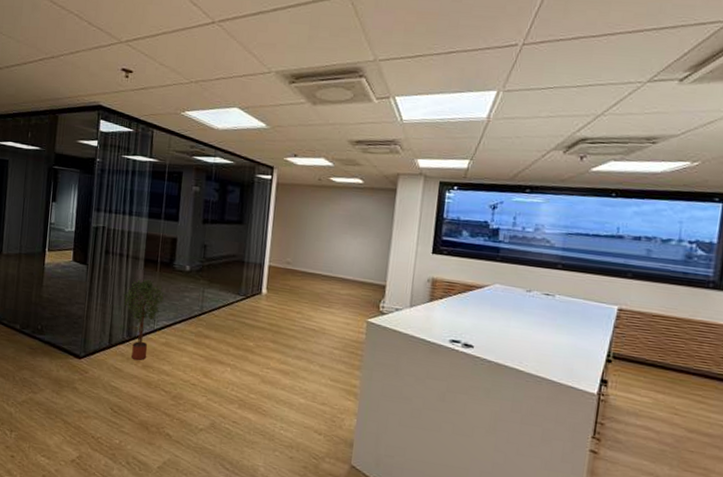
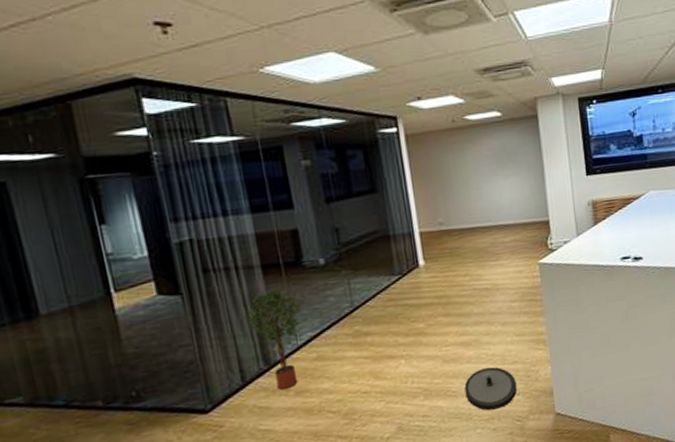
robot vacuum: none [273,399,321,441] -> present [464,366,517,411]

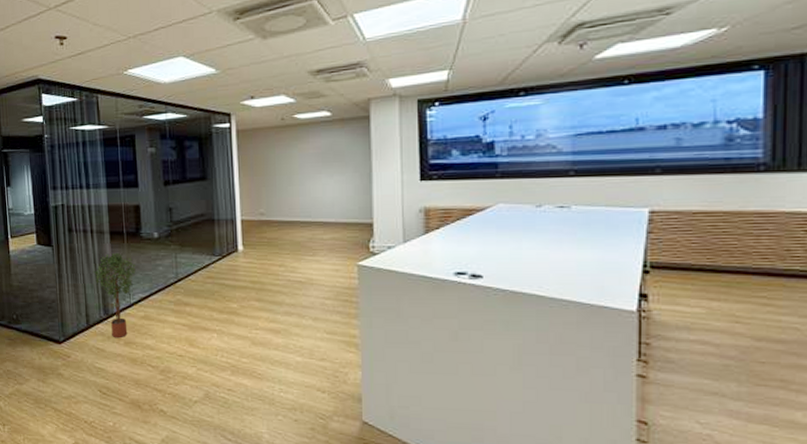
robot vacuum: present [464,366,517,411] -> none [270,359,323,401]

